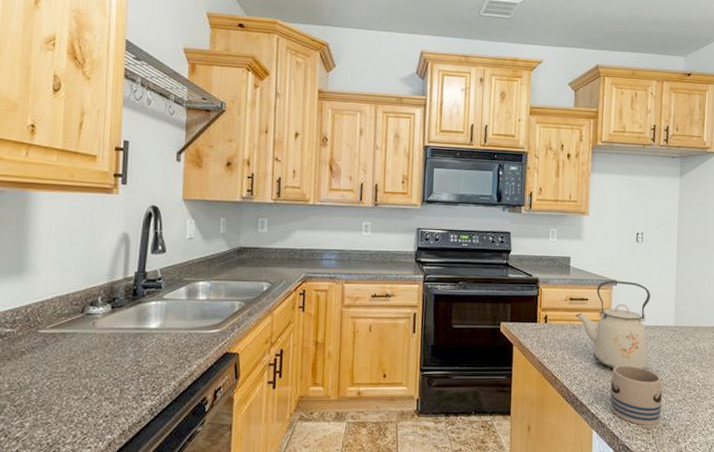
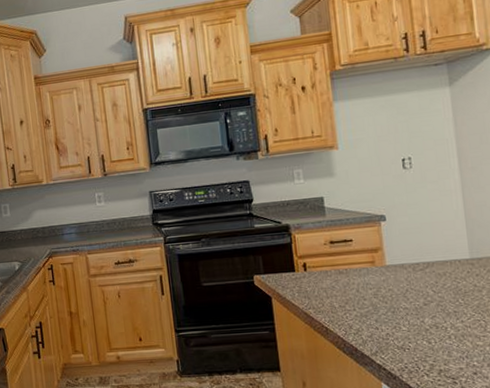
kettle: present [575,281,650,370] -> none [339,214,443,314]
mug: present [610,365,662,425] -> none [396,308,469,374]

